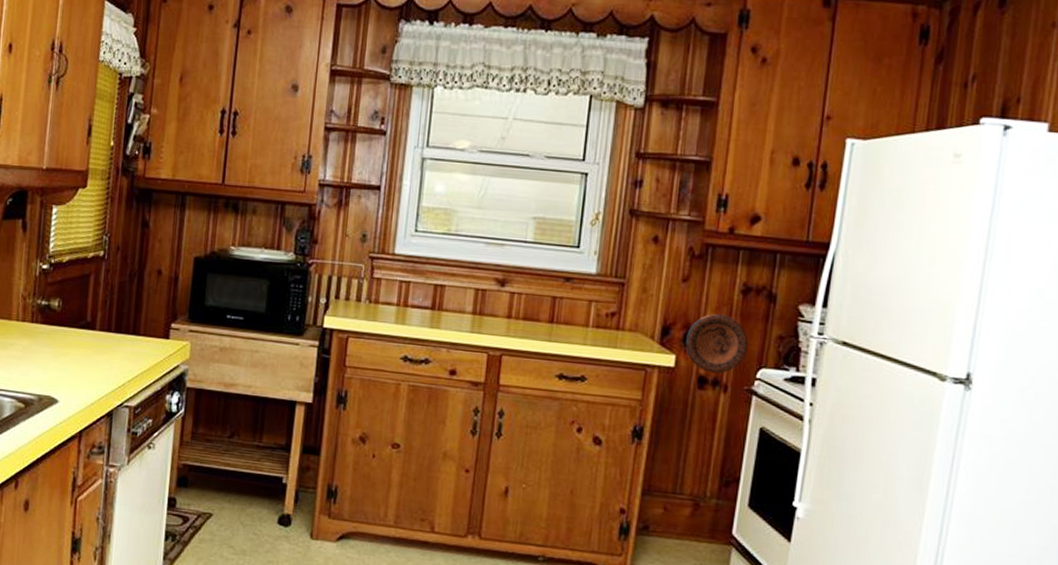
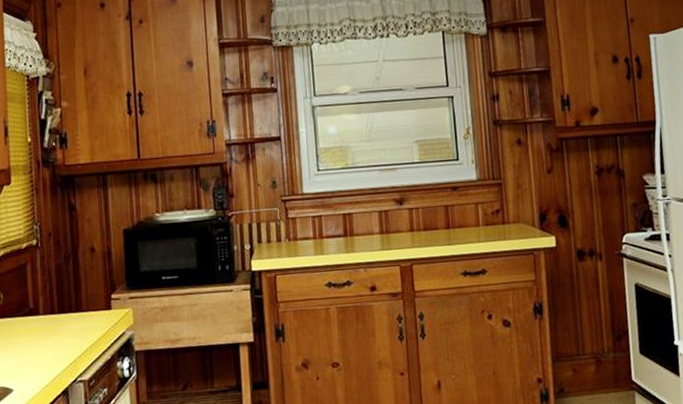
decorative plate: present [686,314,748,374] -> none [560,195,611,246]

